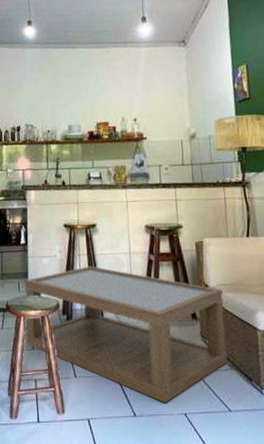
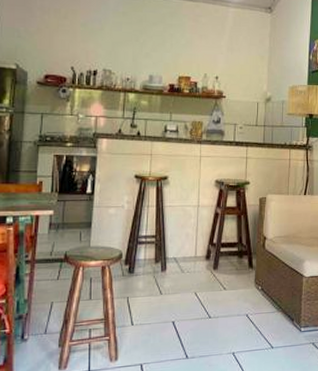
coffee table: present [25,266,227,404] -> none [82,217,278,345]

